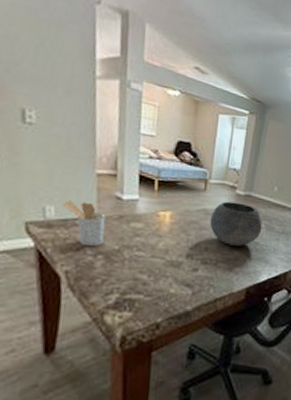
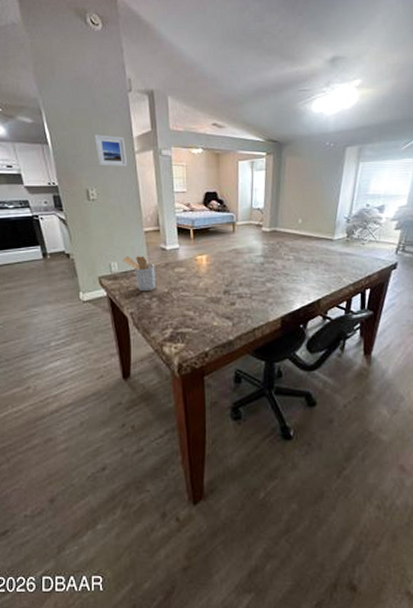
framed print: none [42,43,85,92] -> present [95,134,128,167]
bowl: present [210,201,262,246] -> none [241,239,290,279]

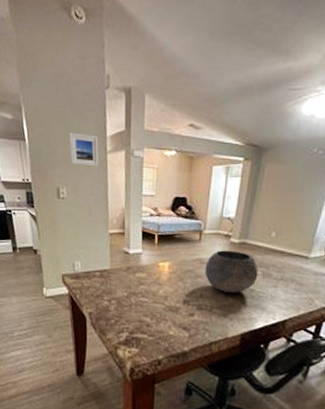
utensil holder: present [123,256,155,292] -> none [86,256,117,294]
bowl: none [241,239,290,279] -> present [205,250,258,293]

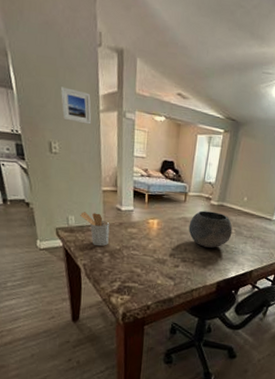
utensil holder: none [86,256,117,294] -> present [80,212,110,247]

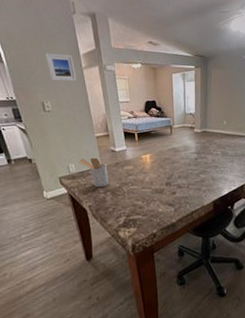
bowl: present [188,210,233,248] -> none [178,138,219,172]

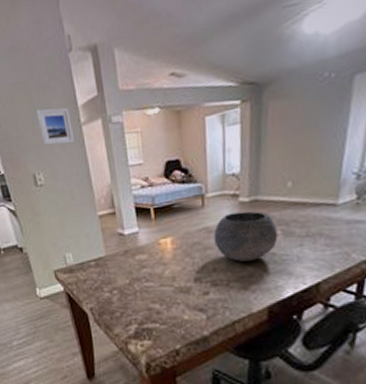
utensil holder: present [79,157,109,188] -> none [78,244,115,284]
bowl: none [178,138,219,172] -> present [213,211,278,262]

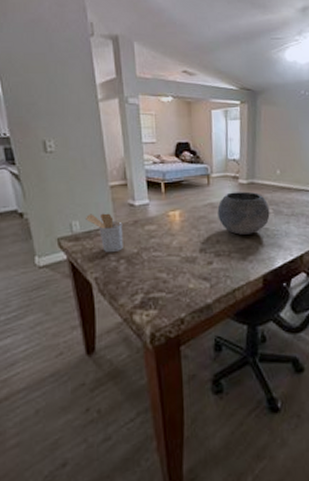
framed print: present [37,107,75,146] -> none [53,81,90,116]
utensil holder: none [78,244,115,284] -> present [86,213,123,253]

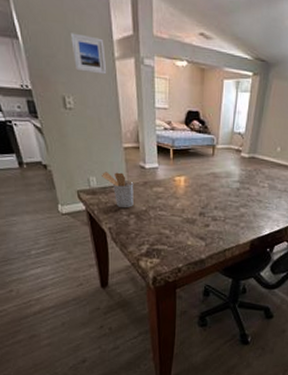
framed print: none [53,81,90,116] -> present [71,33,107,75]
bowl: present [217,191,270,235] -> none [218,164,266,204]

